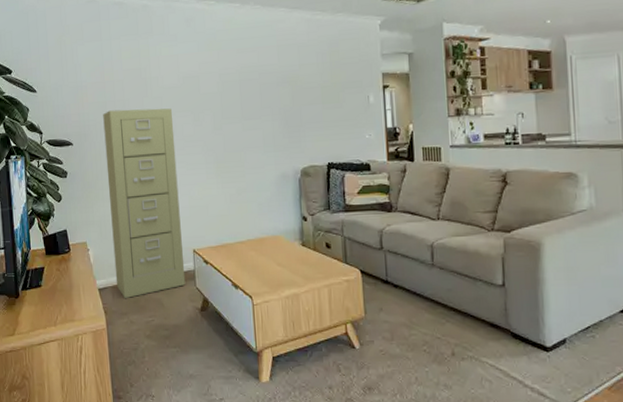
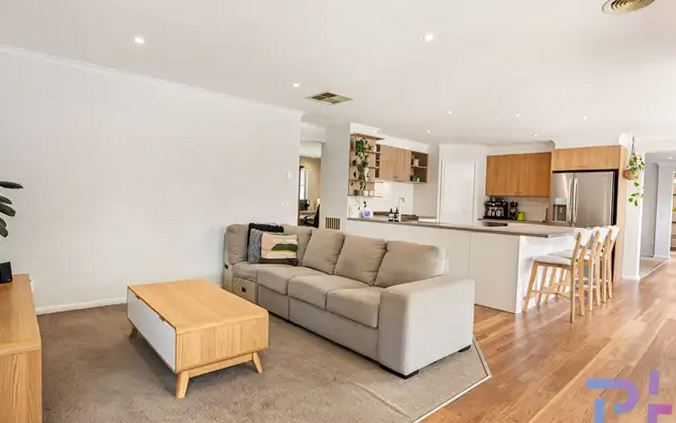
filing cabinet: present [103,108,186,298] -> none [54,161,119,324]

